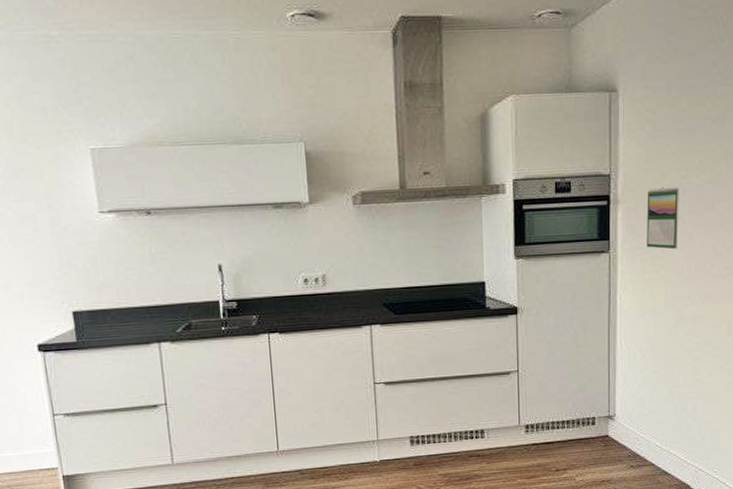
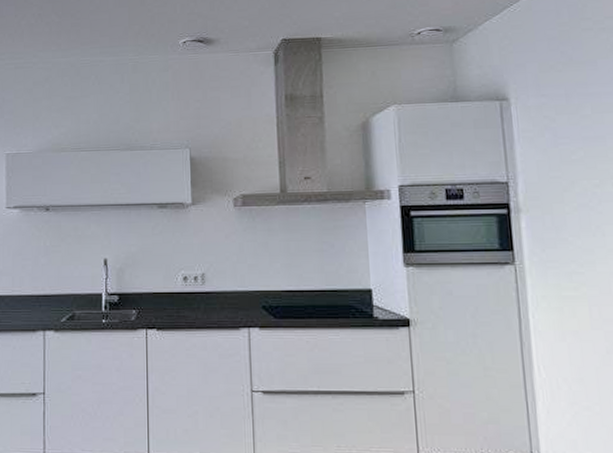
calendar: present [647,187,679,250] -> none [554,196,599,264]

